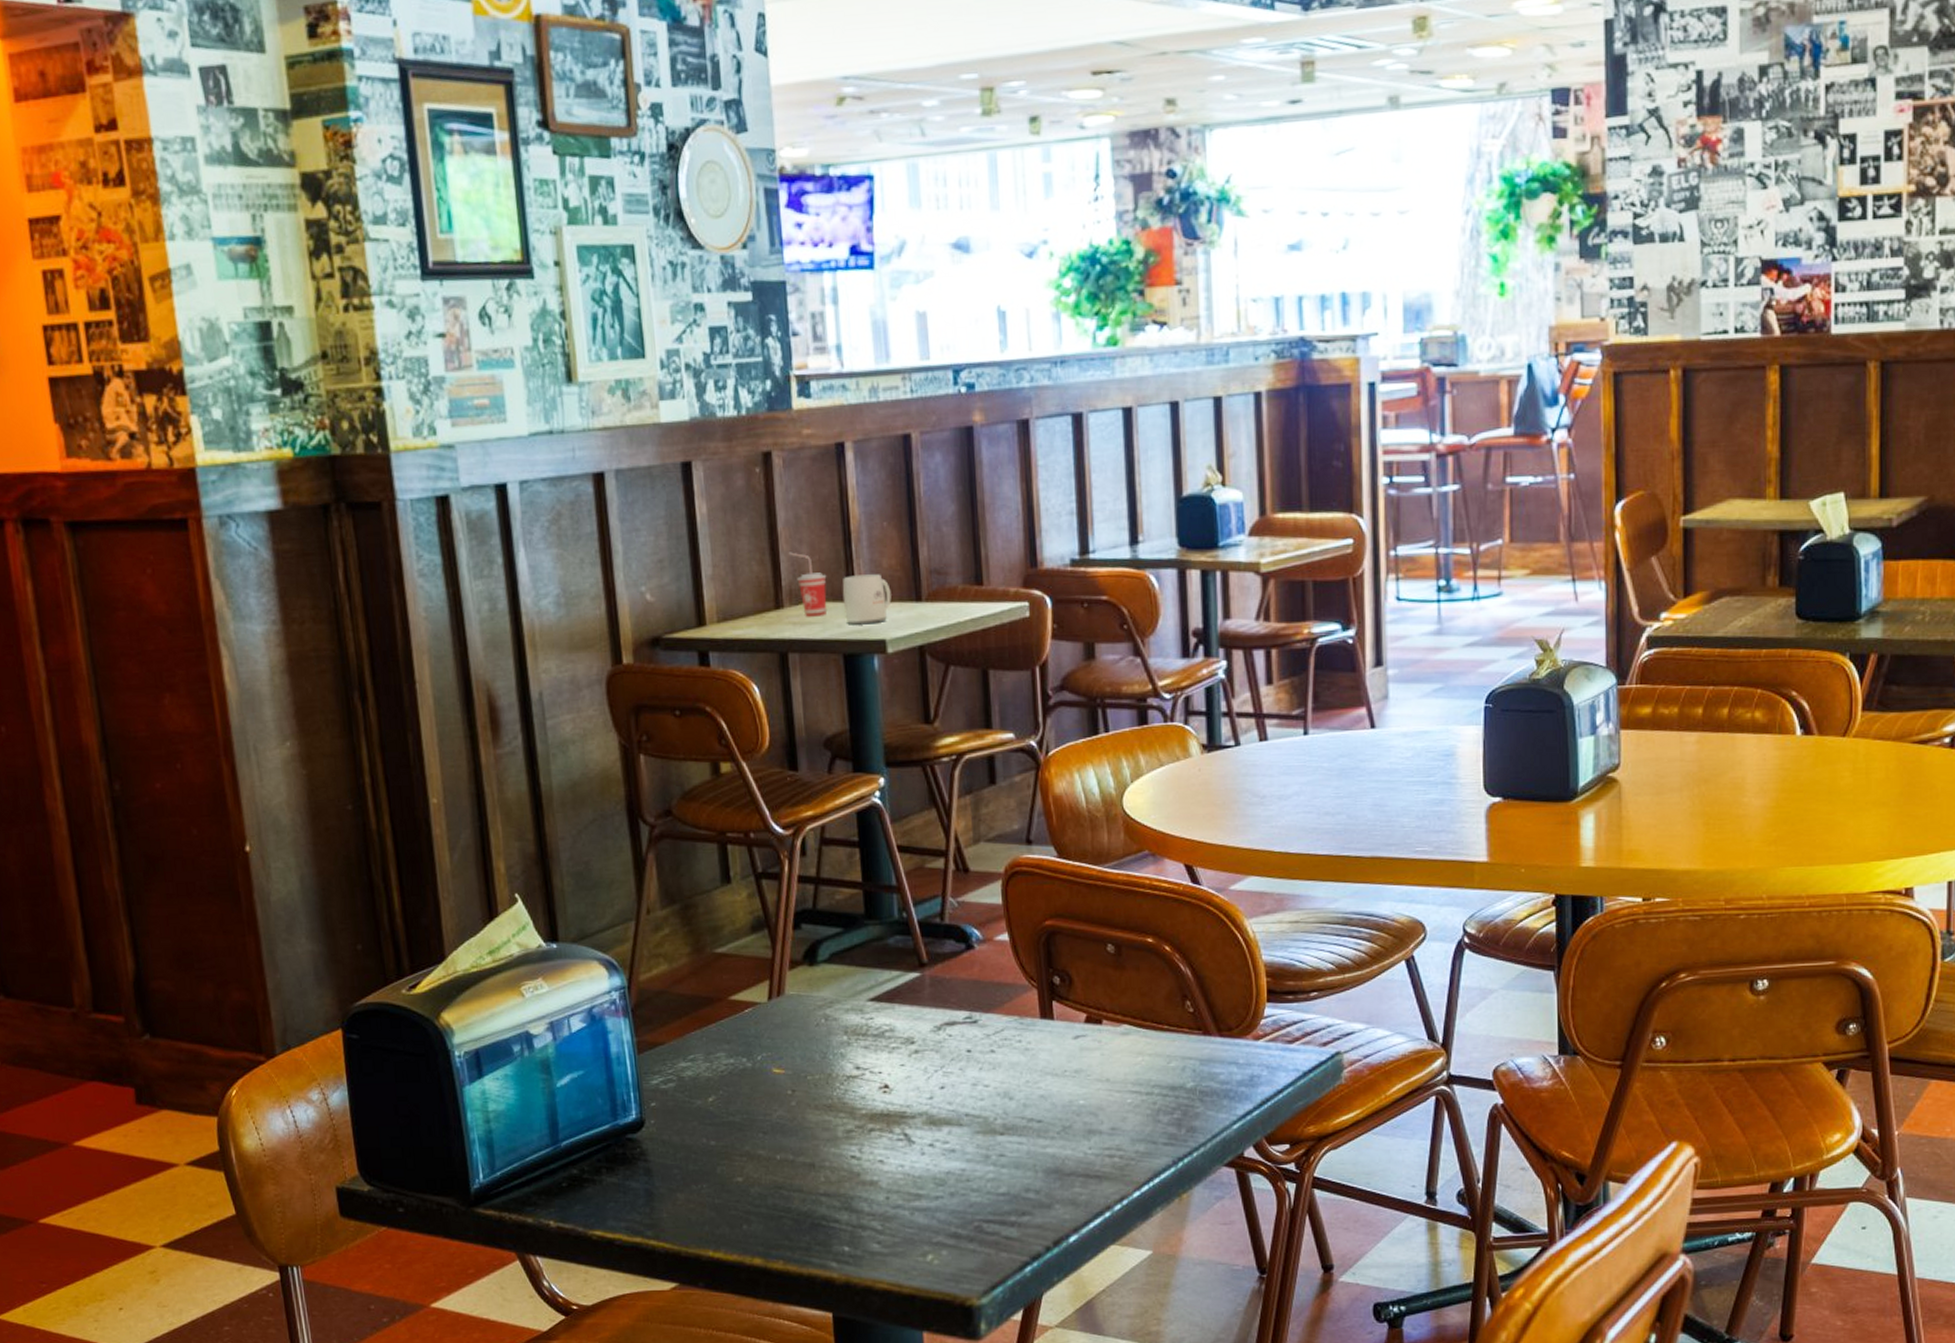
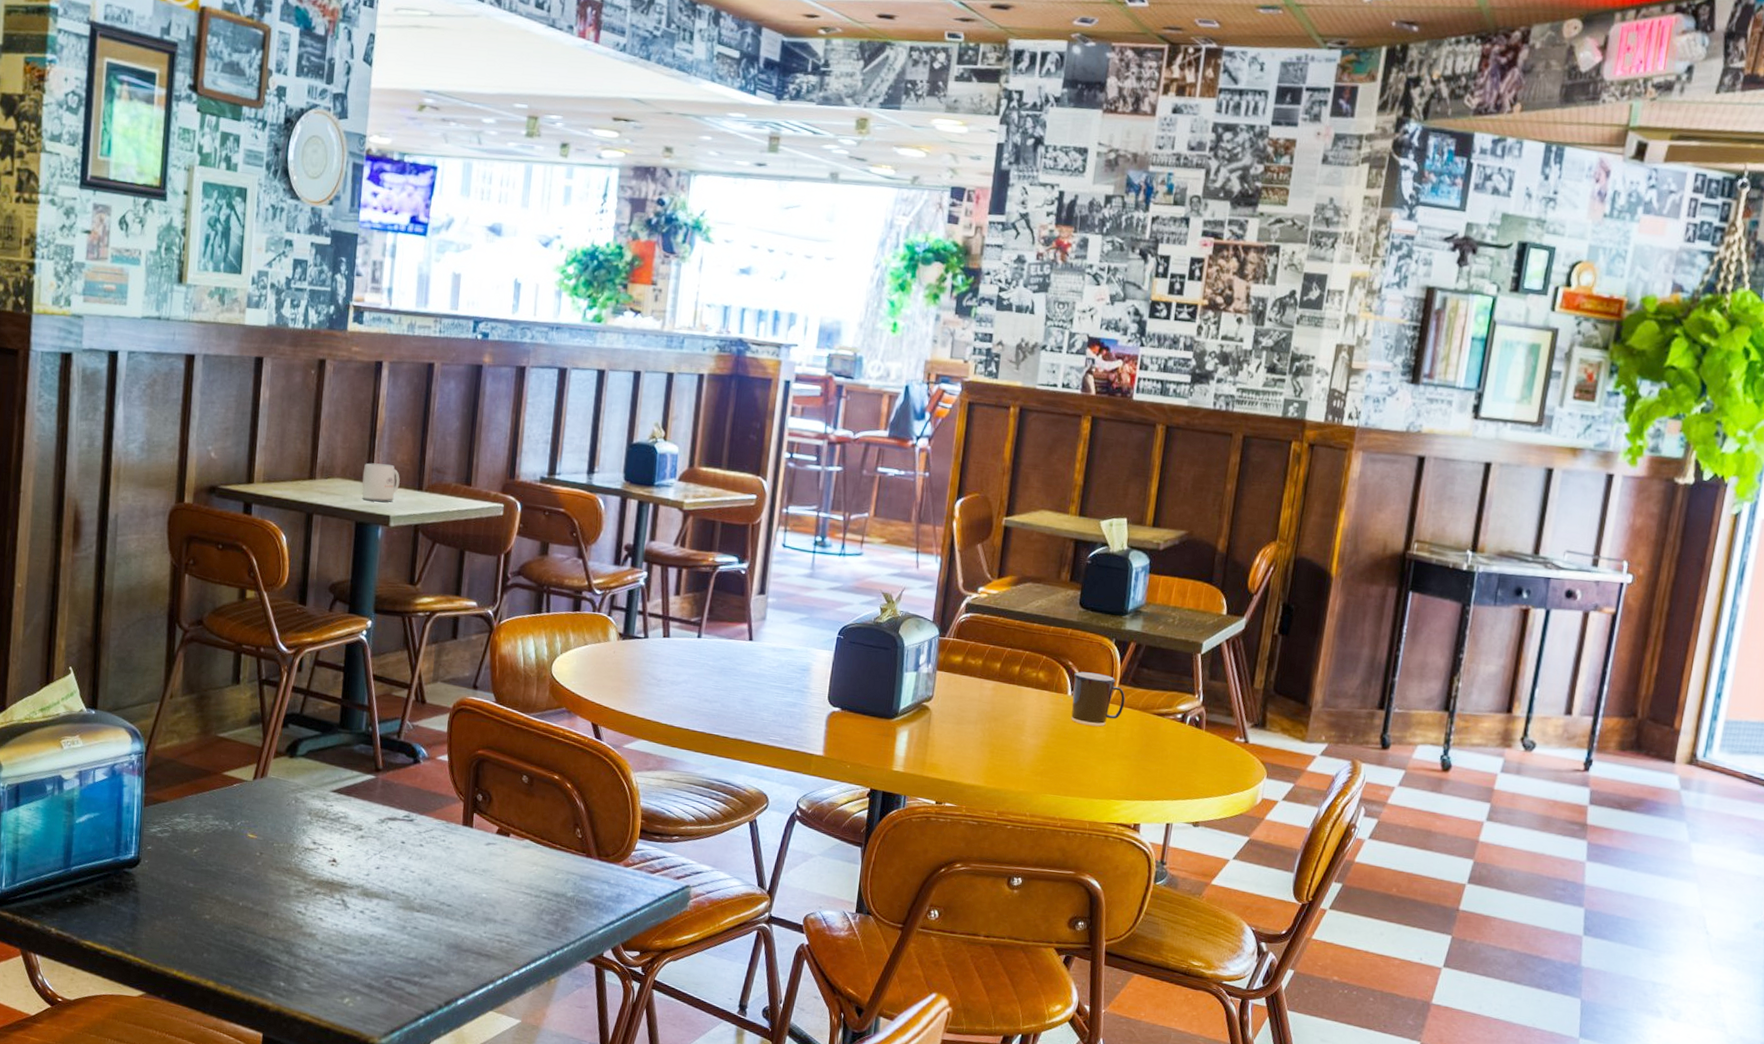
beverage cup: present [788,552,827,618] -> none [326,437,353,491]
mug: none [1801,701,1873,771] -> present [1071,671,1126,727]

